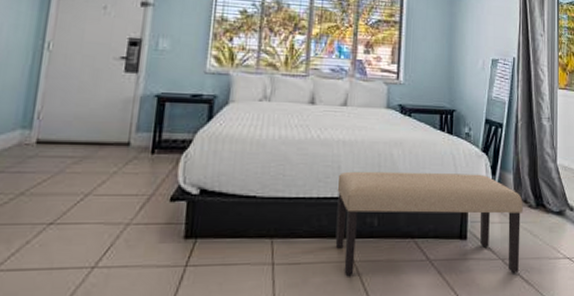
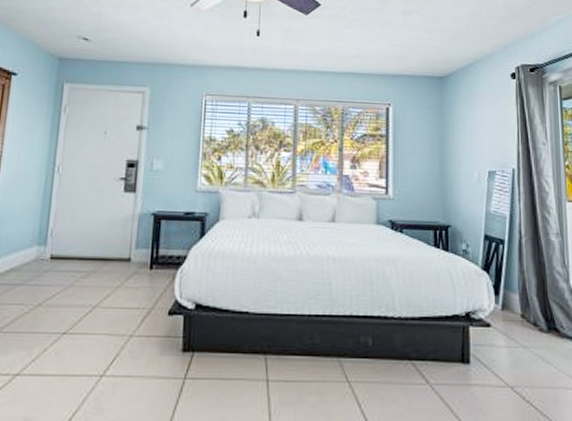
bench: present [335,171,523,276] -> none [328,288,533,402]

